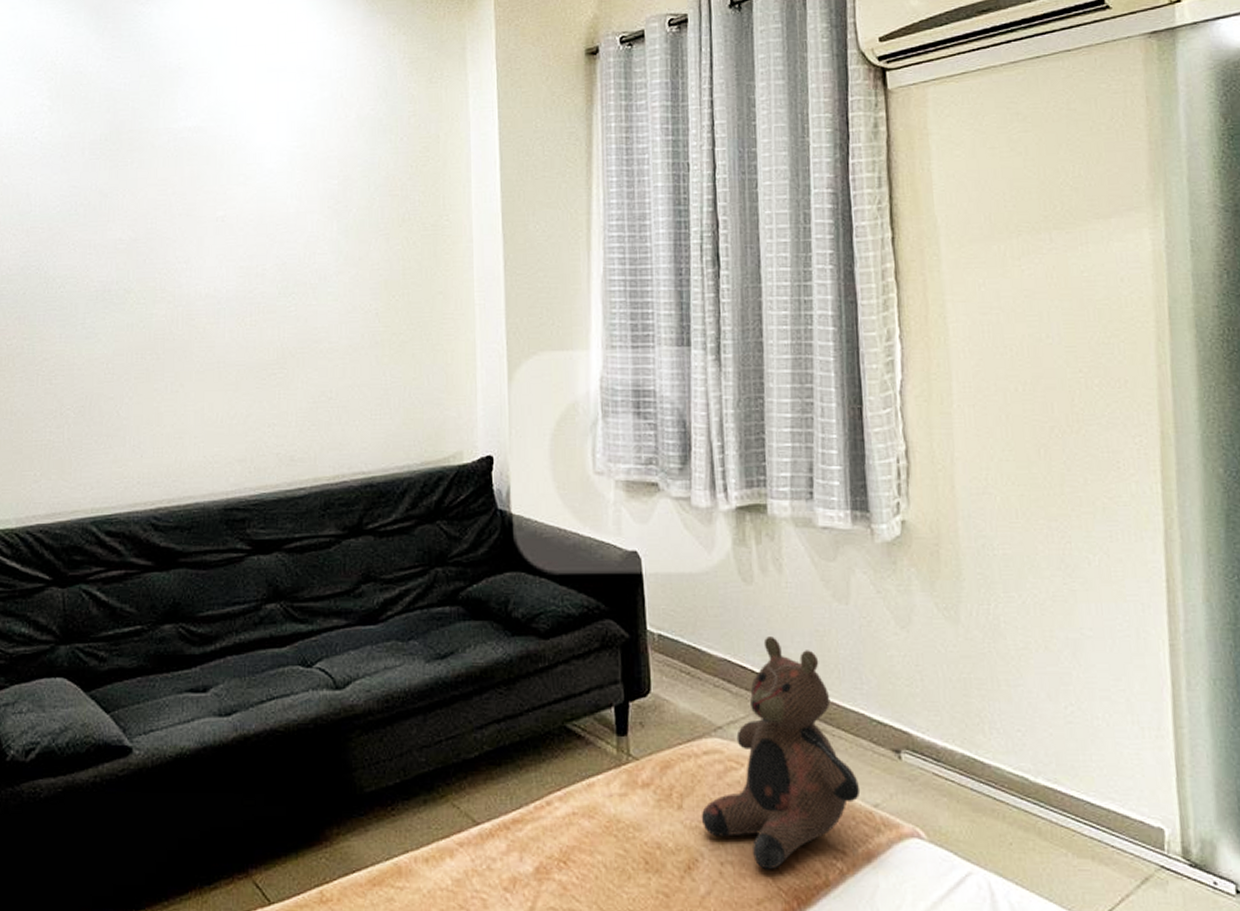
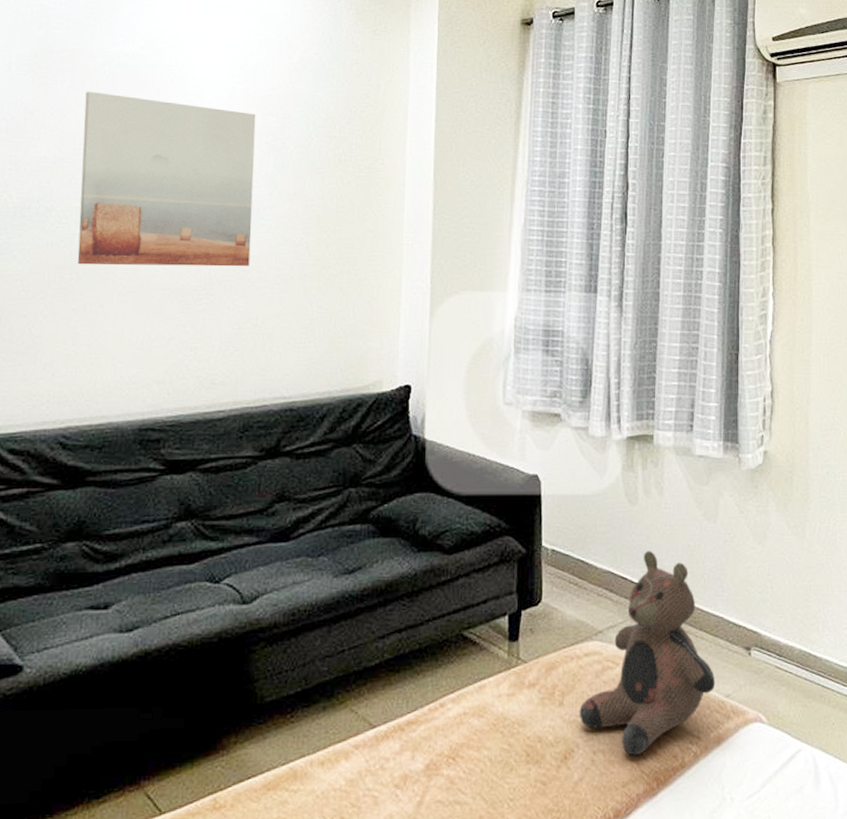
wall art: none [153,169,320,345] -> present [77,91,256,267]

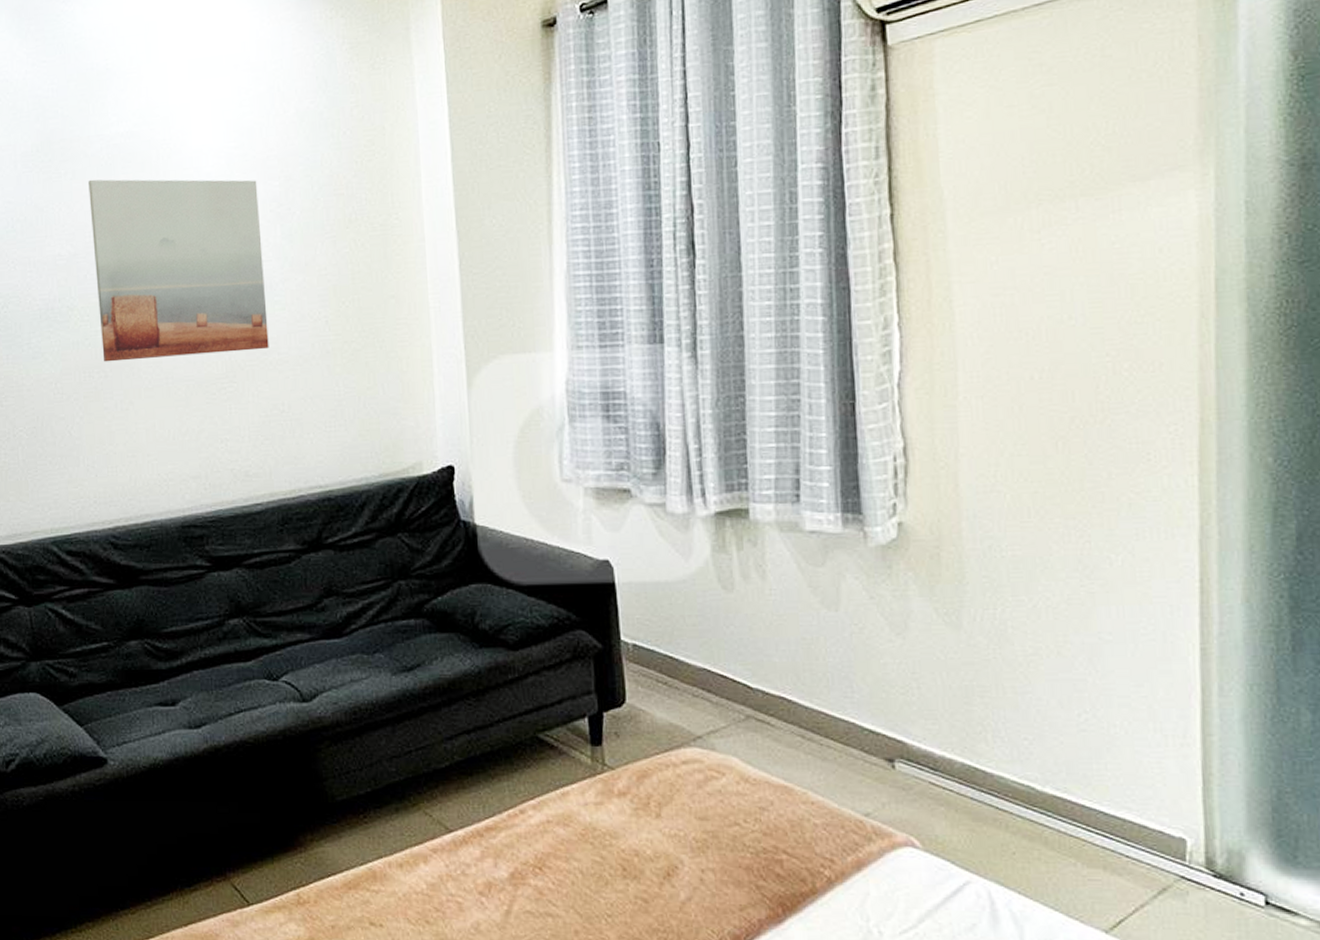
teddy bear: present [579,551,716,756] -> none [680,645,850,877]

